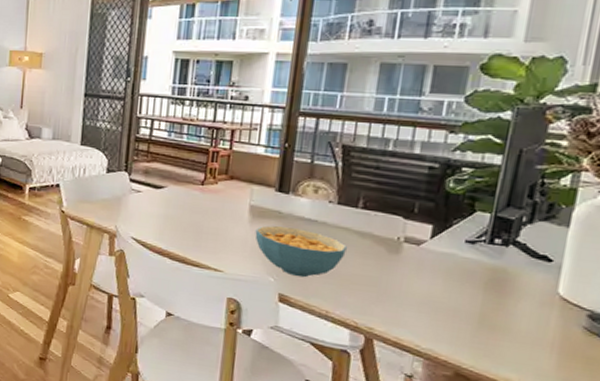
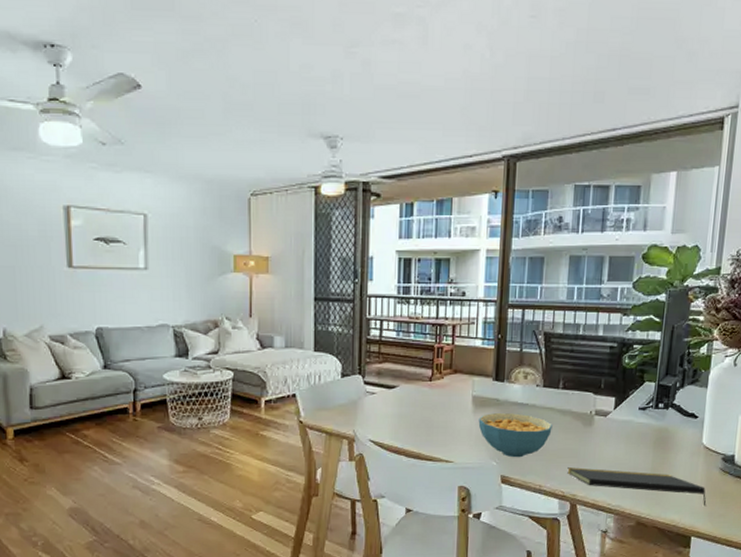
notepad: none [363,296,560,371] -> present [567,467,706,507]

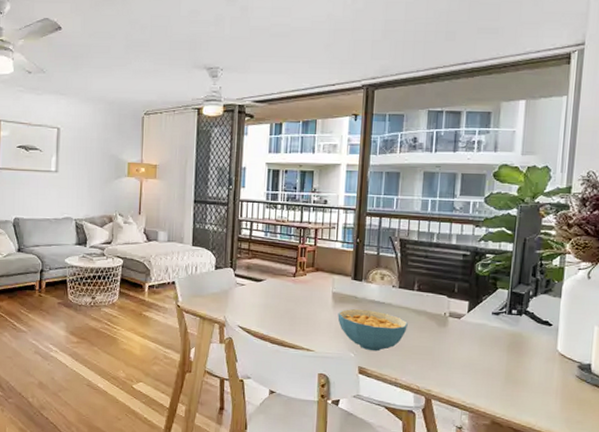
notepad: present [567,467,706,507] -> none [422,364,563,412]

